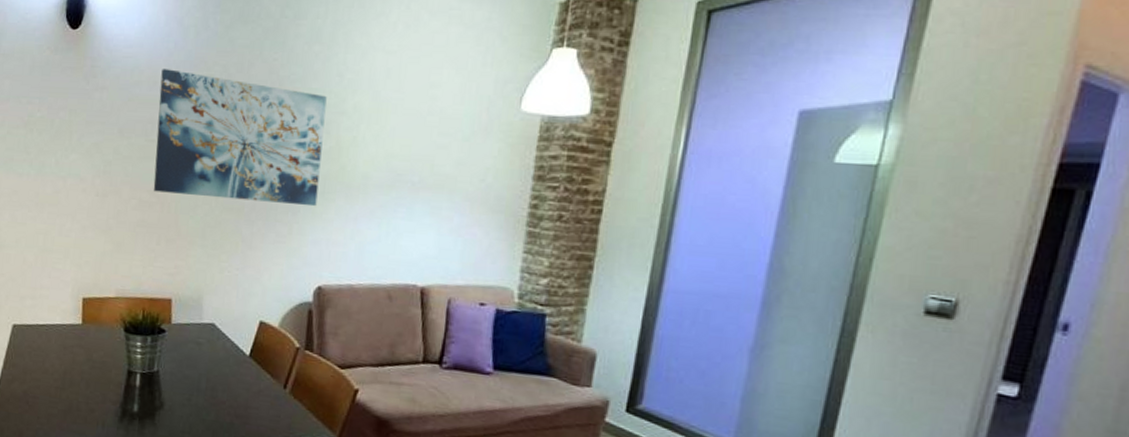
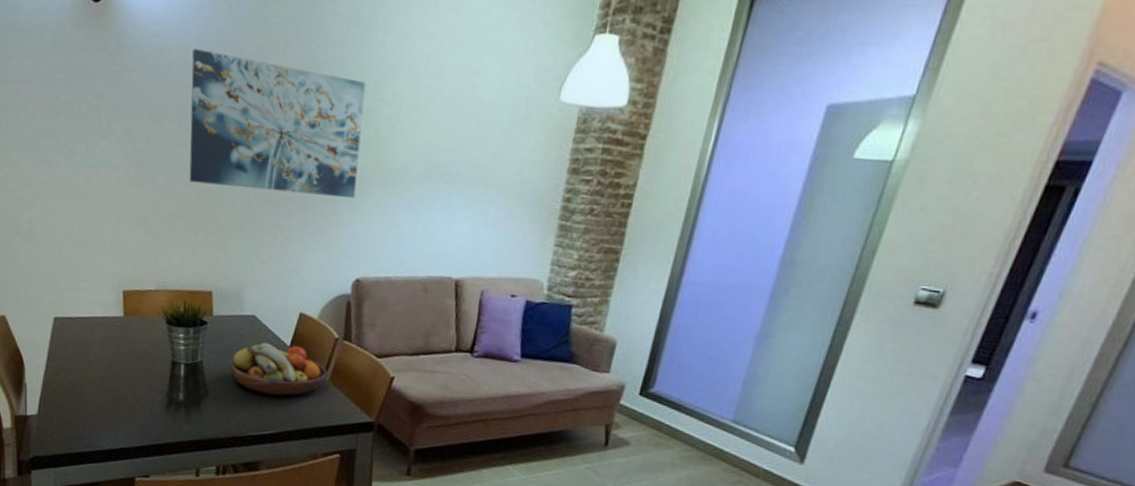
fruit bowl: none [187,351,288,408] -> present [230,342,328,396]

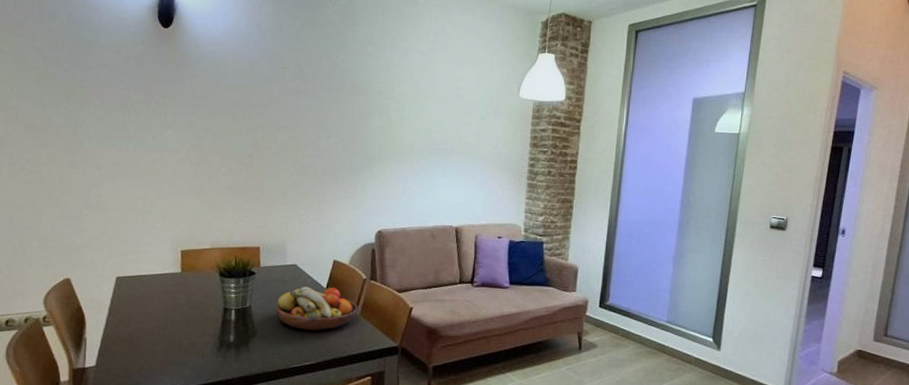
wall art: present [189,49,366,199] -> none [240,62,379,170]

